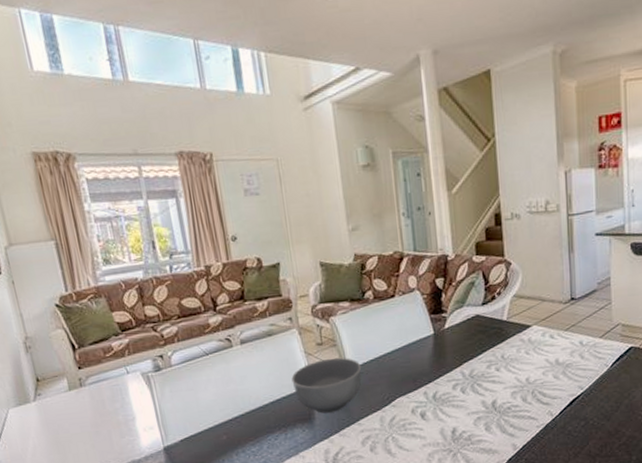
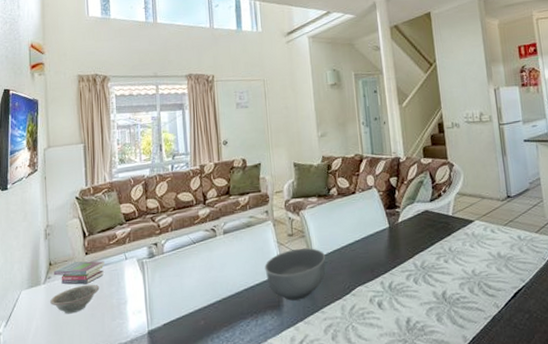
books: none [43,375,104,402] -> present [54,261,105,285]
decorative bowl: none [45,400,101,432] -> present [50,284,100,314]

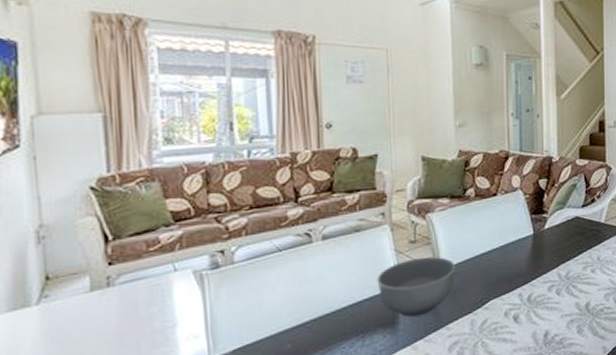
decorative bowl: present [50,284,100,314] -> none [49,303,133,344]
books: present [54,261,105,285] -> none [54,273,140,305]

